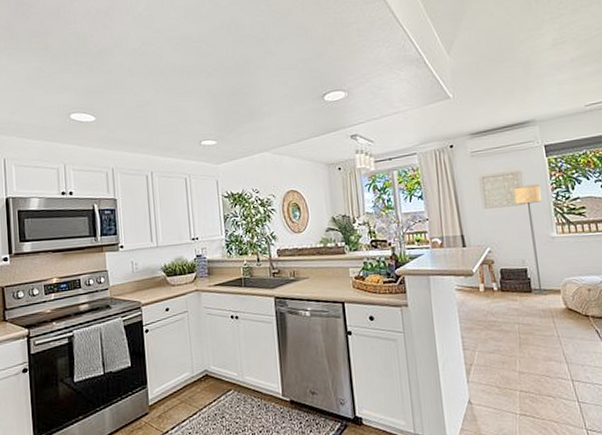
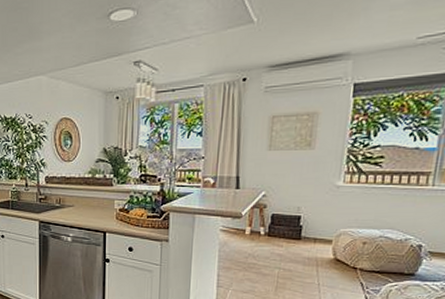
floor lamp: present [513,184,550,295] -> none [300,127,337,244]

